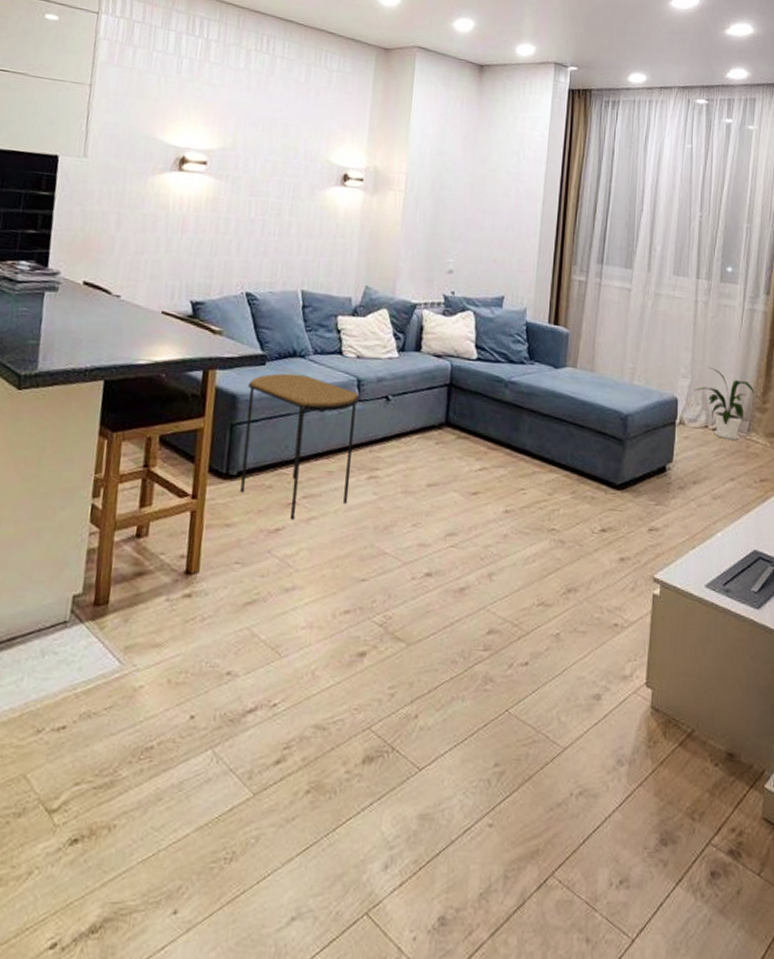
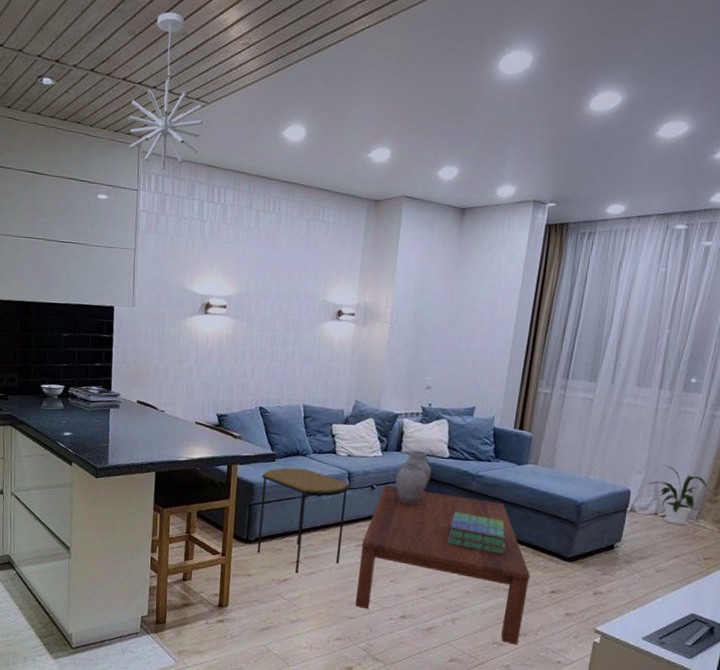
coffee table: none [368,395,577,605] -> present [355,485,531,645]
vase: none [414,349,458,422] -> present [395,450,432,506]
stack of books: none [479,428,548,484] -> present [447,511,506,555]

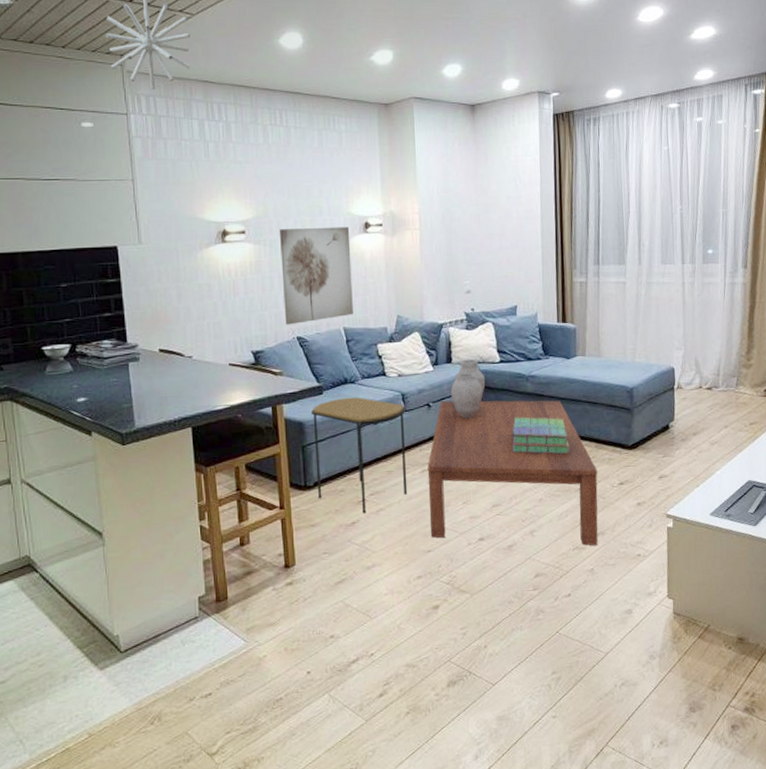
wall art: none [250,308,323,396] -> present [280,227,353,325]
house plant: present [648,464,708,525] -> none [688,337,740,395]

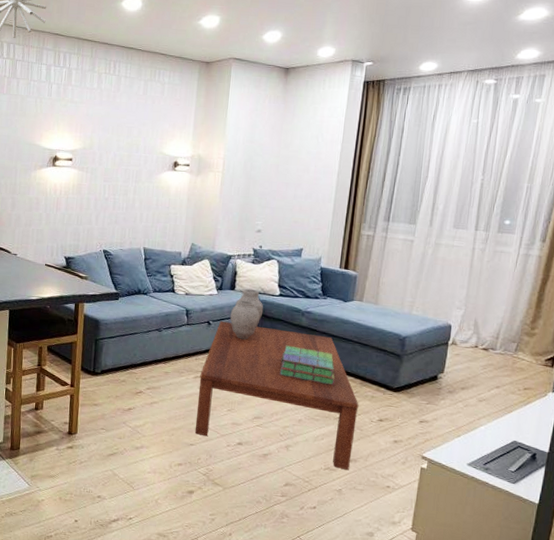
wall art: present [280,227,353,325] -> none [95,160,160,240]
side table: present [311,397,408,514] -> none [103,305,188,404]

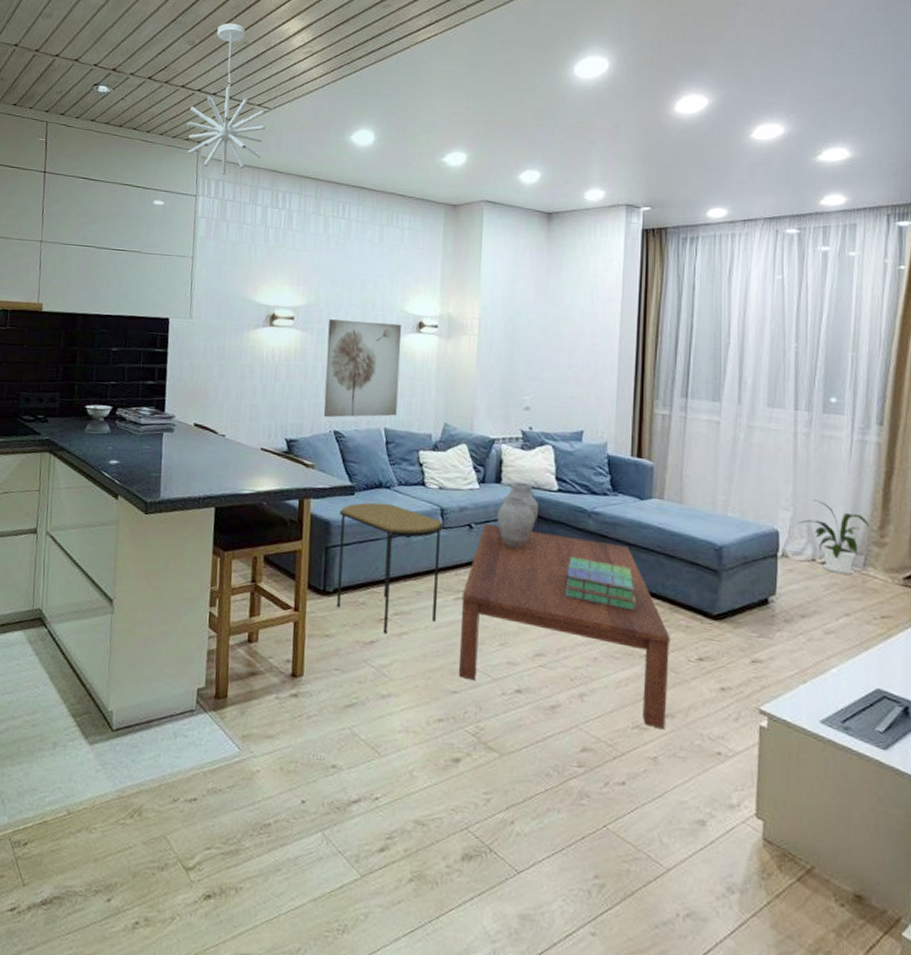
wall art: none [95,160,160,240] -> present [323,319,402,418]
side table: none [103,305,188,404] -> present [337,502,443,635]
house plant: none [468,300,525,358] -> present [798,498,870,575]

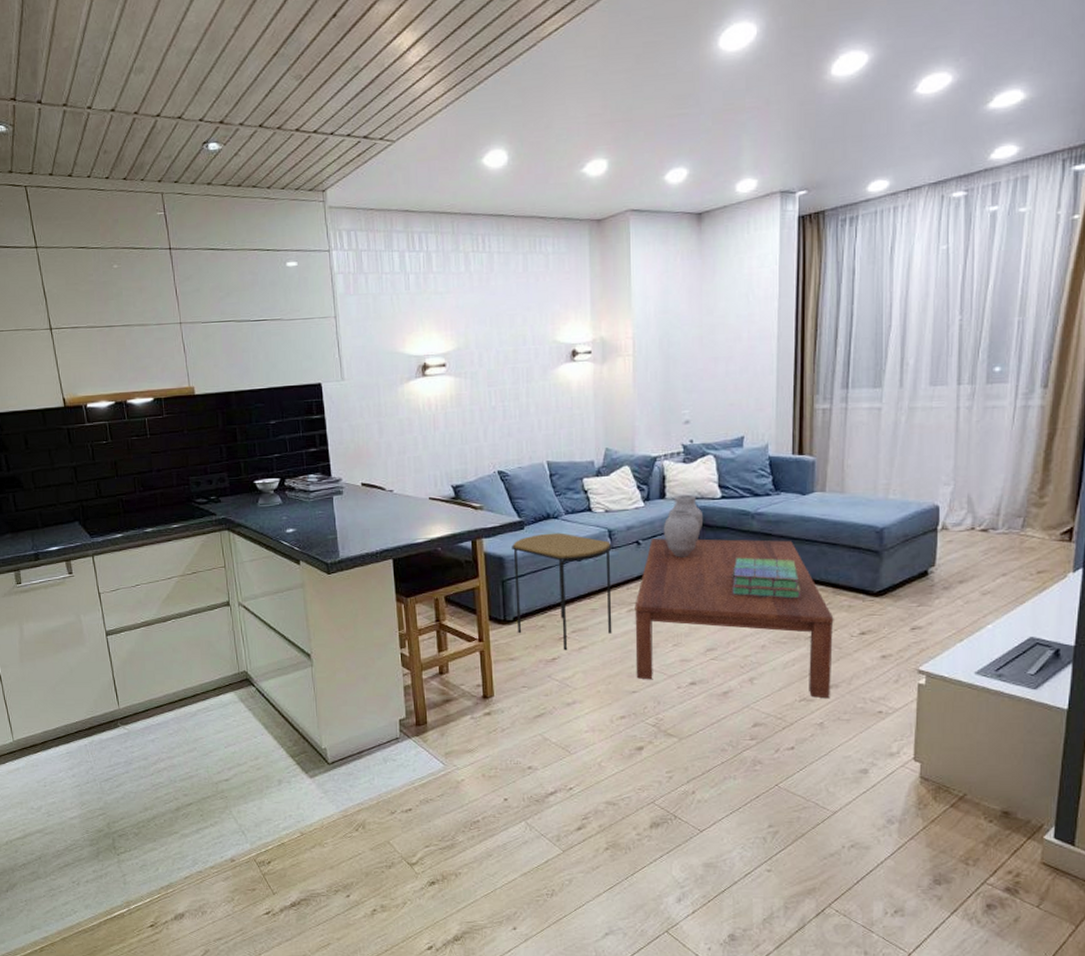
pendant light: present [187,23,265,175] -> none [307,46,391,223]
wall art: present [323,319,402,418] -> none [481,355,558,459]
house plant: present [798,498,870,575] -> none [959,470,1030,538]

